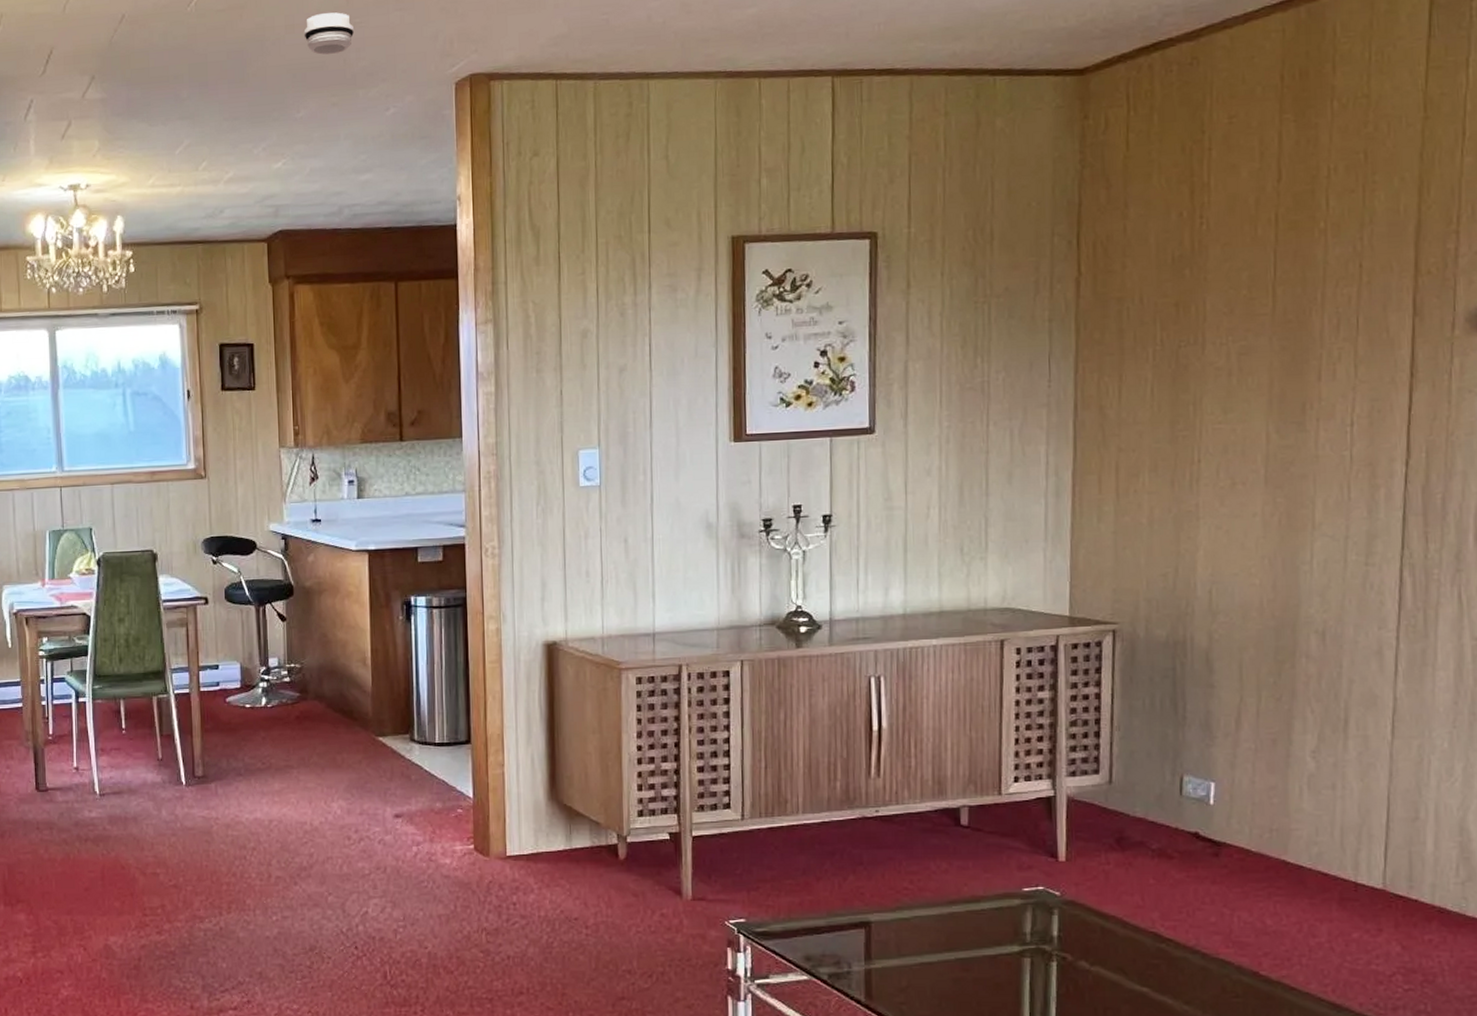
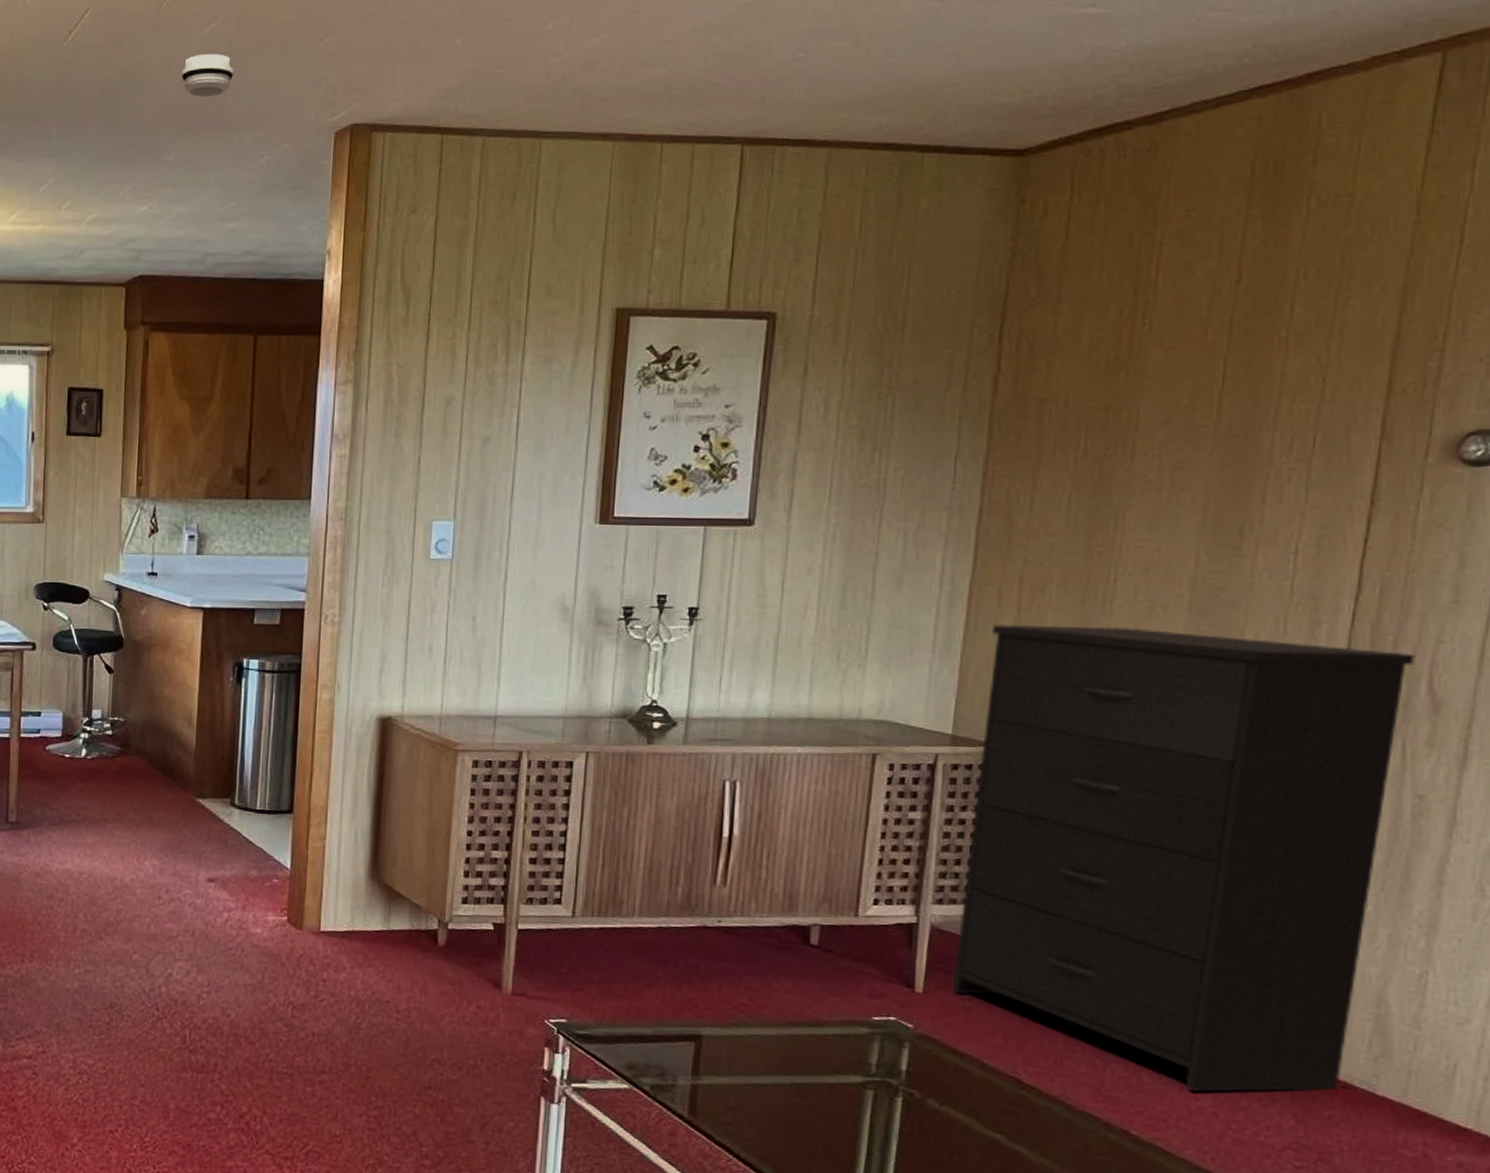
dresser: none [1091,504,1461,929] -> present [952,624,1415,1092]

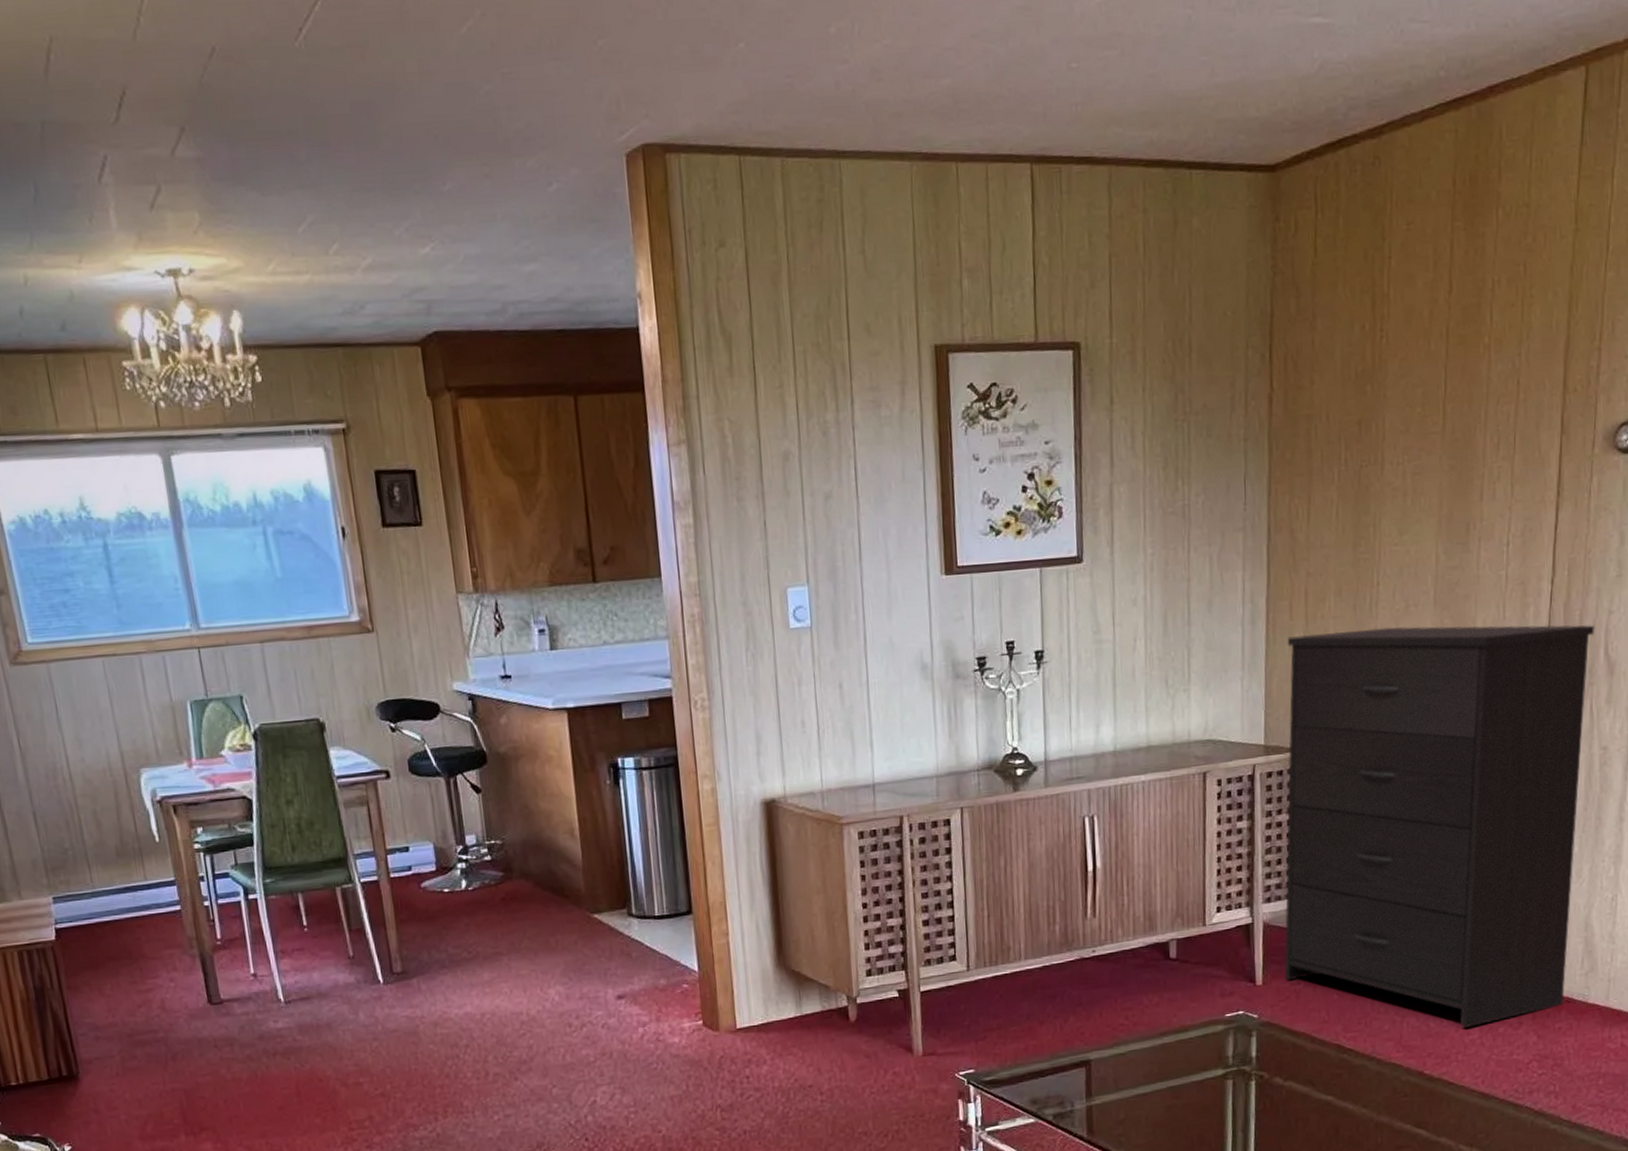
smoke detector: present [181,54,234,98] -> none [442,58,504,113]

